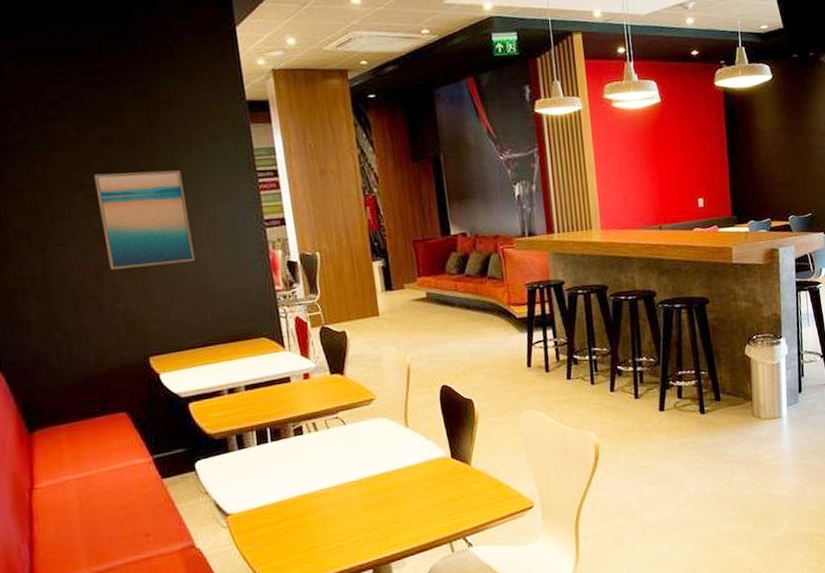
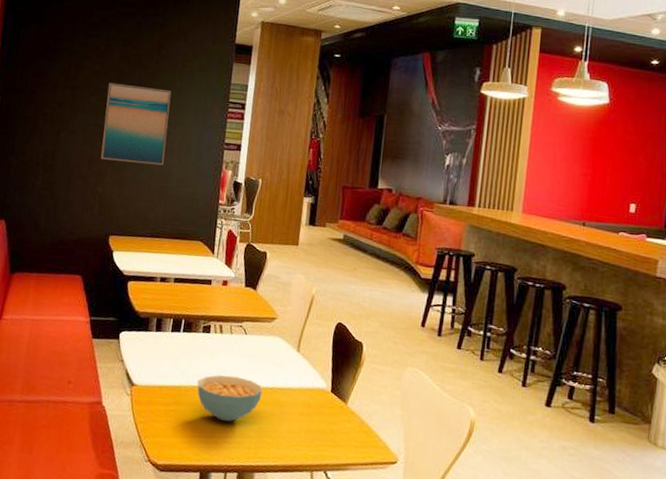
cereal bowl: none [303,470,379,522] -> present [197,375,263,422]

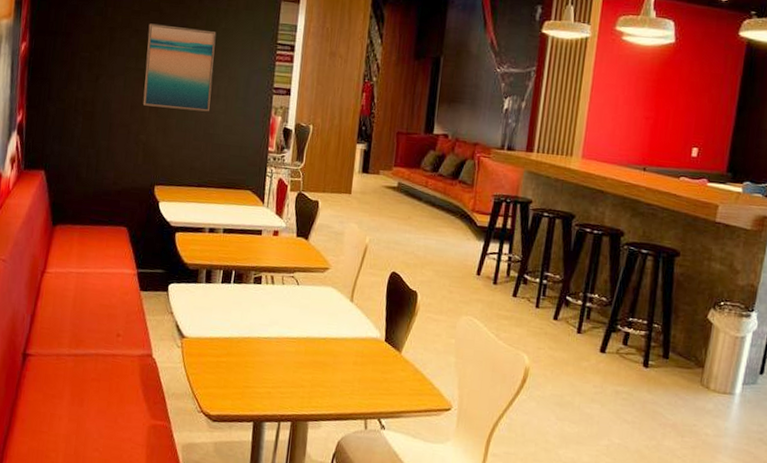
cereal bowl: present [197,375,263,422] -> none [249,326,316,372]

